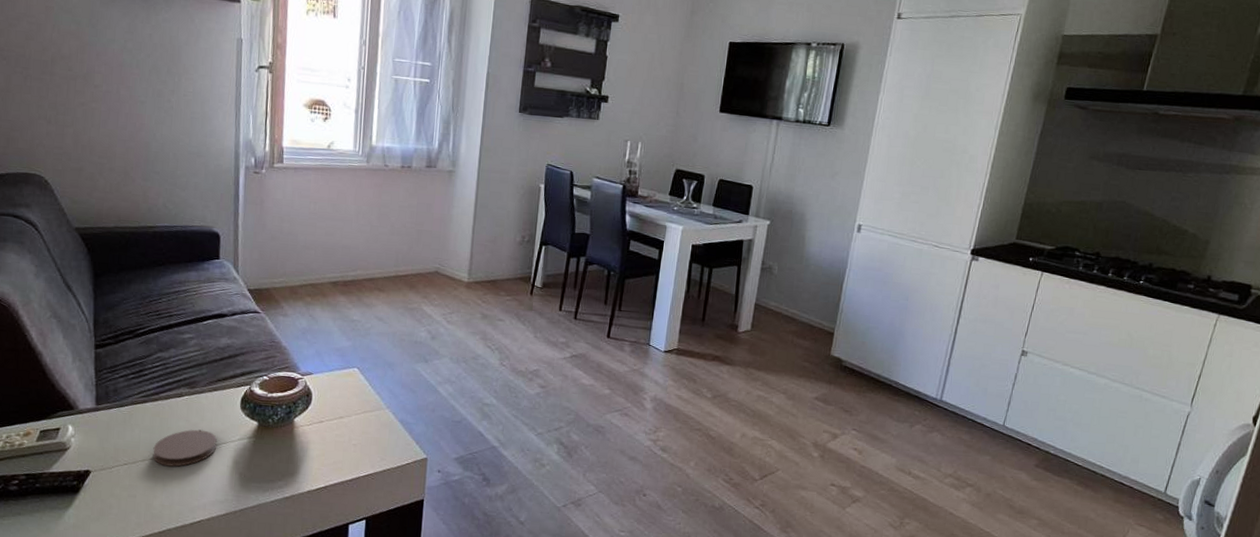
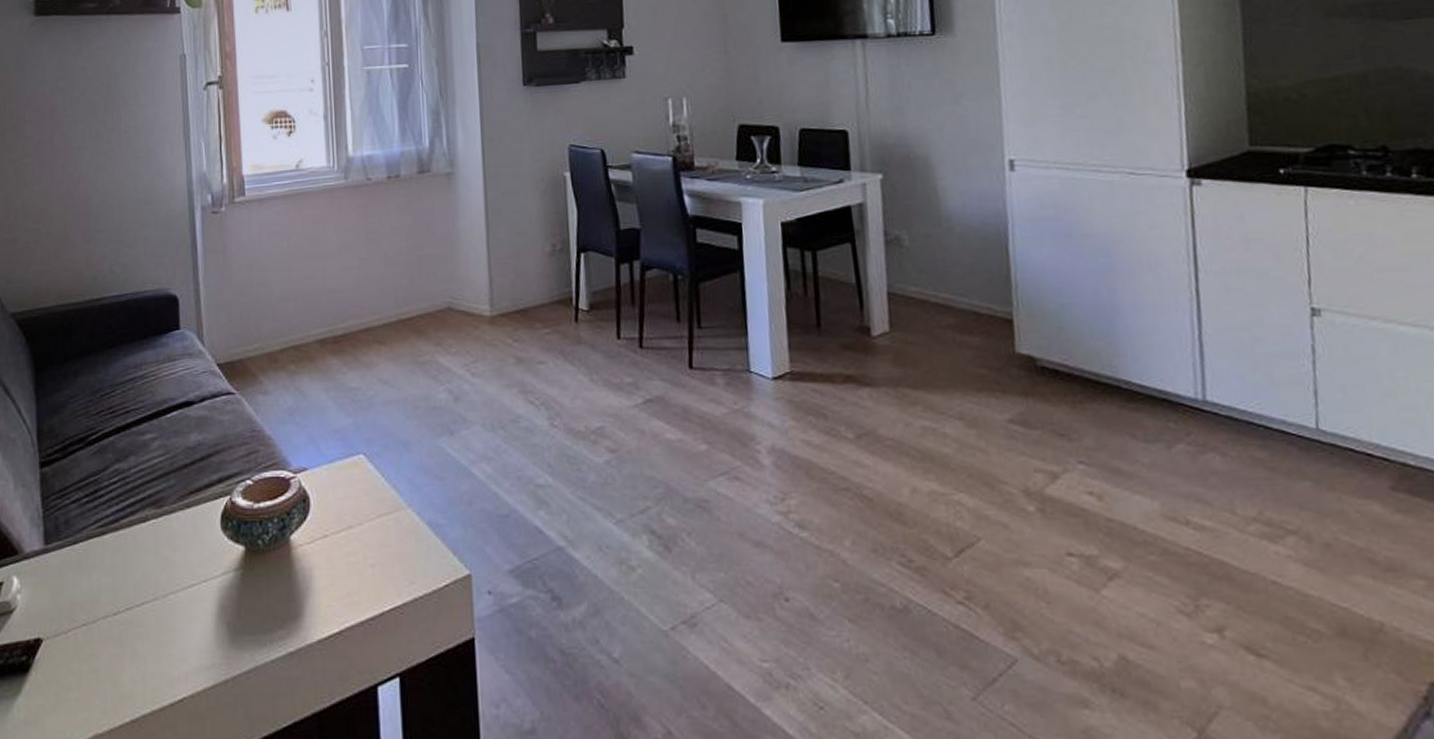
coaster: present [152,429,217,467] -> none [117,565,195,622]

